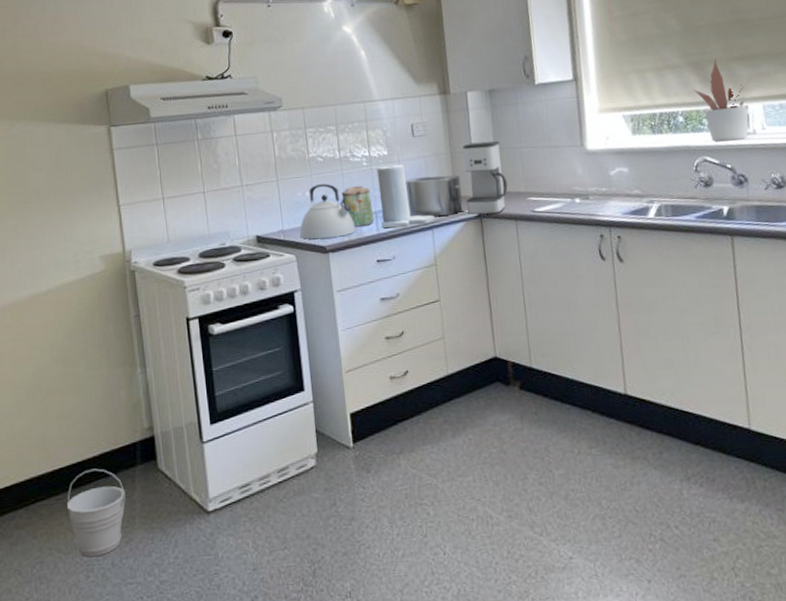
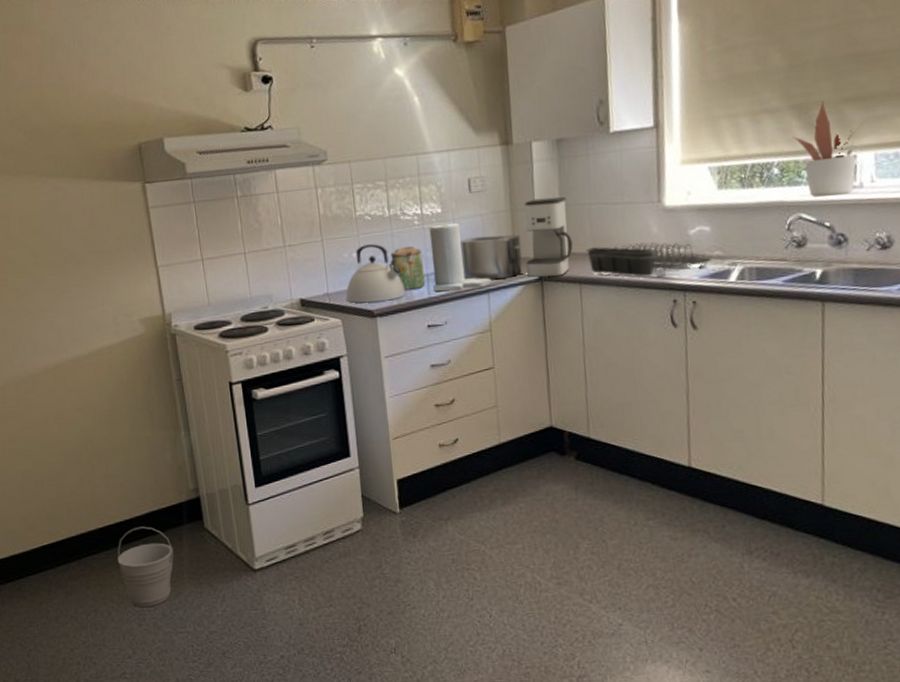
dish rack: none [519,182,632,214] -> present [585,242,713,278]

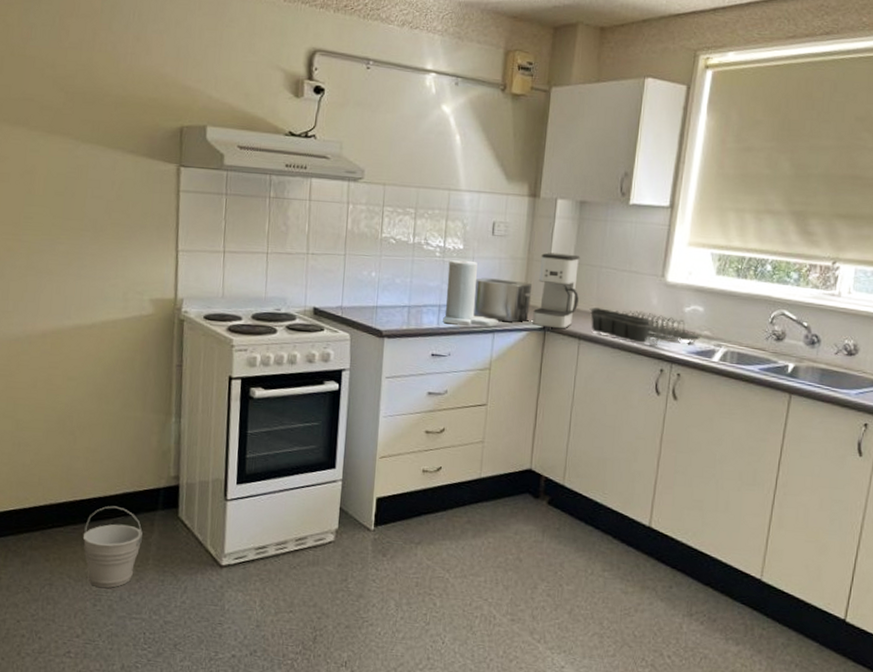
kettle: present [345,244,406,304] -> none [358,266,417,324]
canister: present [390,246,426,290] -> none [407,275,438,318]
potted plant: present [794,100,866,197] -> none [789,212,852,300]

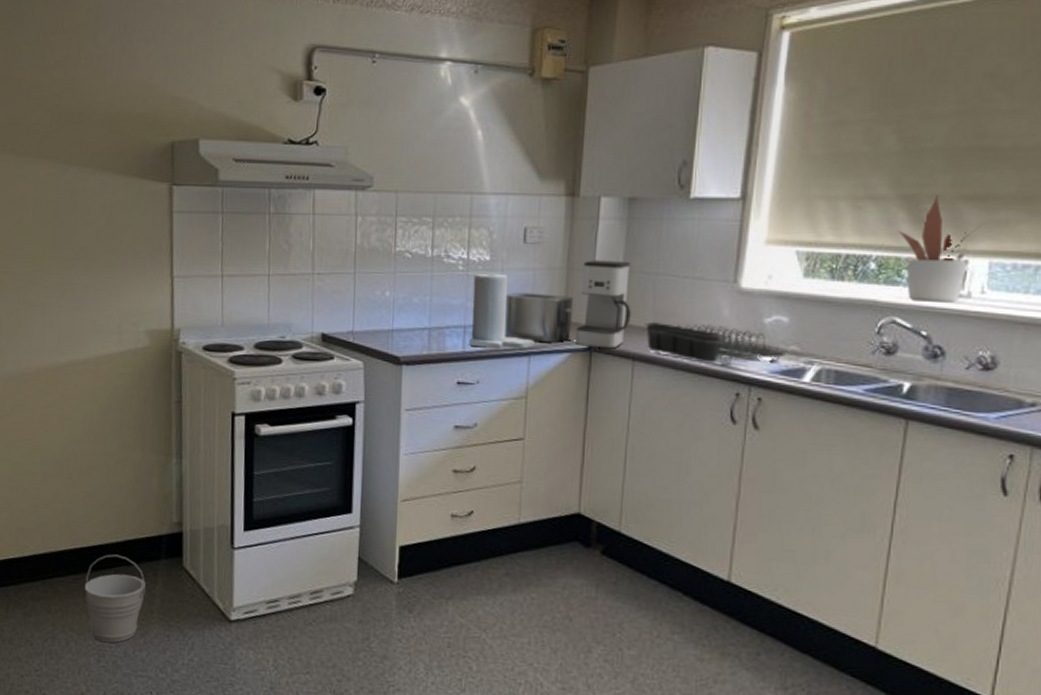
potted plant: none [789,212,852,300] -> present [898,194,984,303]

